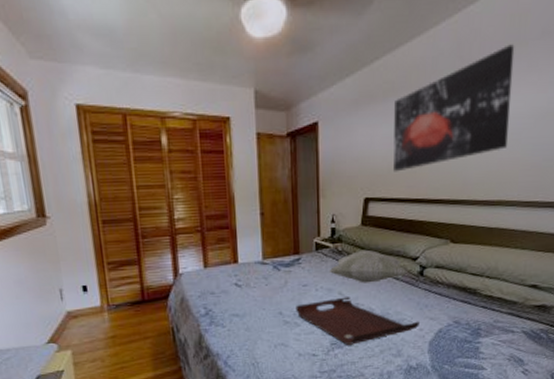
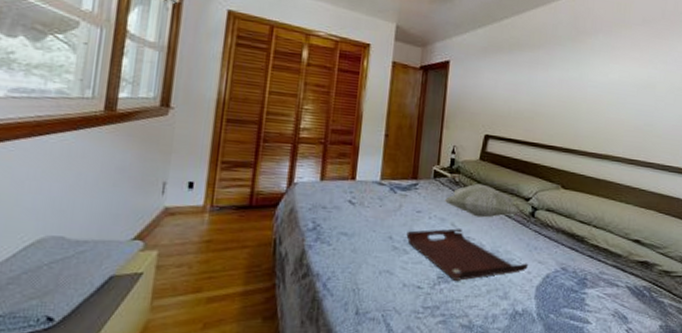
wall art: present [393,44,515,172] -> none [513,25,621,116]

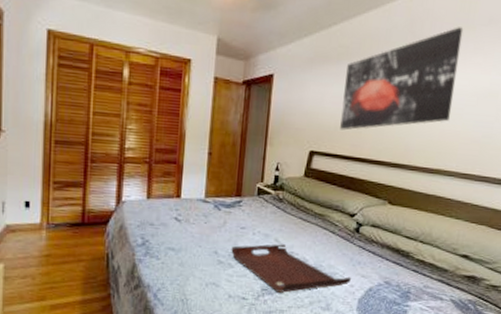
decorative pillow: present [444,183,519,218] -> none [268,200,344,234]
wall art: none [513,25,621,116] -> present [340,27,464,131]

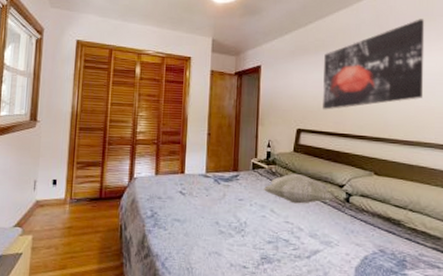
serving tray: present [231,244,351,293] -> none [231,214,346,261]
decorative pillow: none [268,200,344,234] -> present [263,173,334,204]

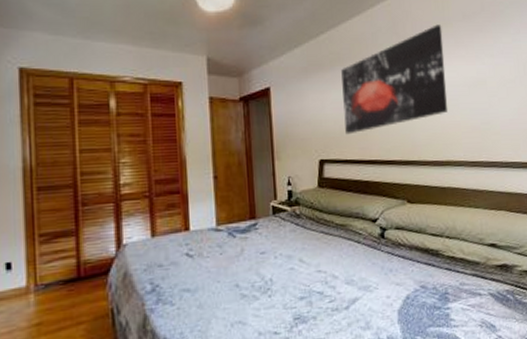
decorative pillow: present [263,173,334,204] -> none [287,212,368,248]

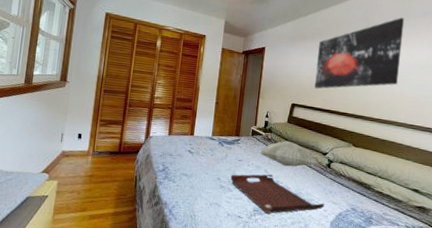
serving tray: none [253,263,386,319] -> present [230,174,324,214]
decorative pillow: none [287,212,368,248] -> present [259,140,318,167]

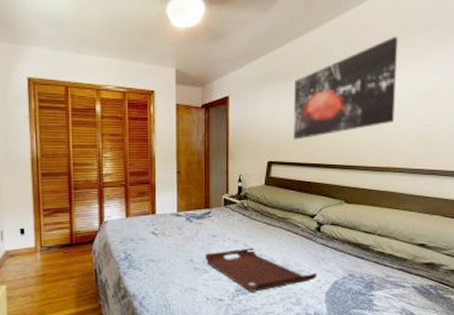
decorative pillow: present [259,140,318,167] -> none [235,206,306,236]

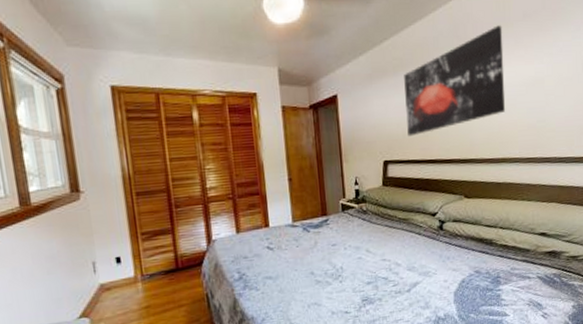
serving tray: present [205,248,317,292] -> none [326,253,443,301]

